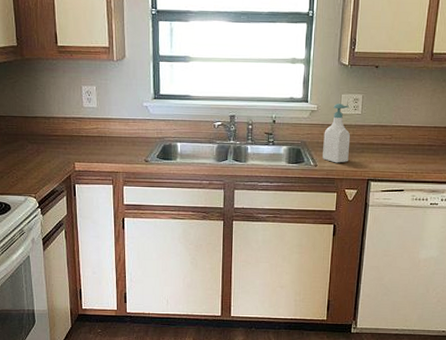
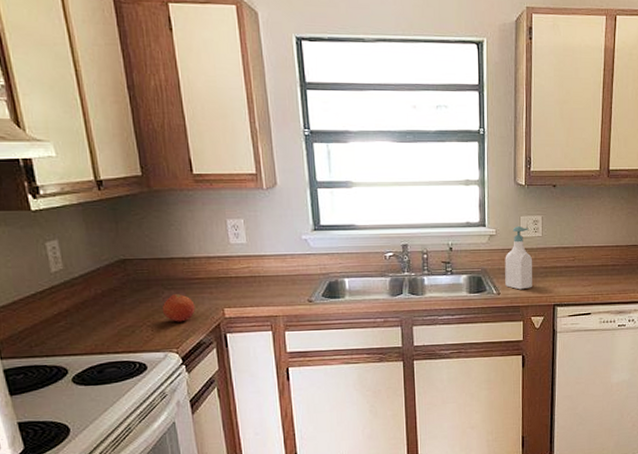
fruit: none [25,148,52,172] -> present [162,294,195,322]

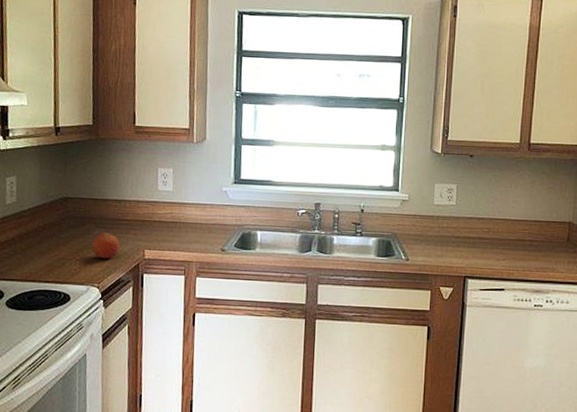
soap bottle: present [505,225,533,290] -> none [415,192,445,258]

